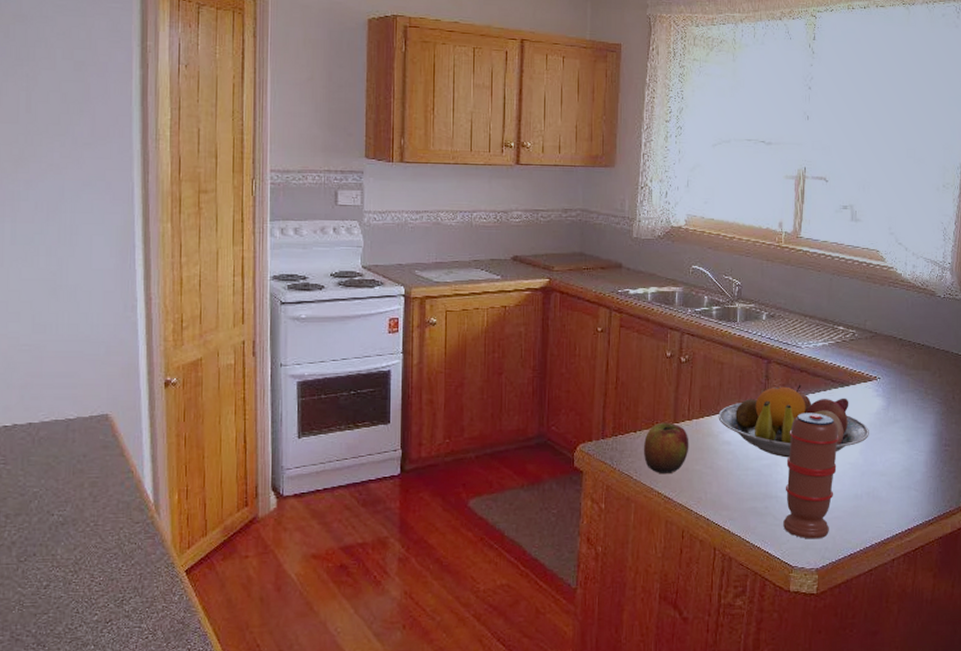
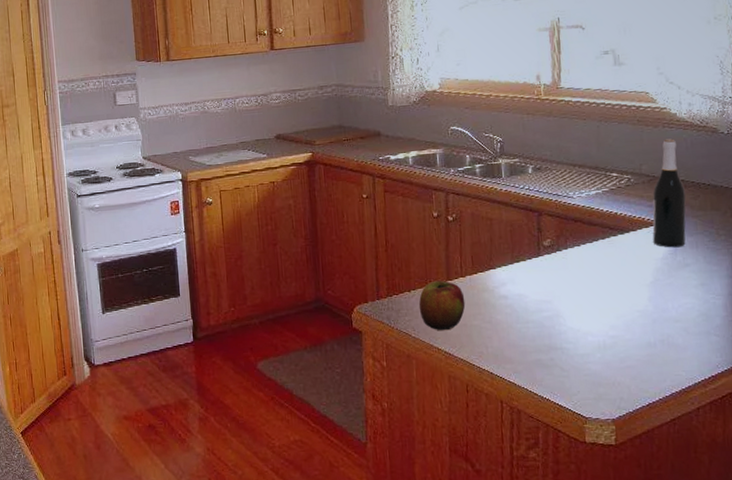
fruit bowl: present [718,384,869,458] -> none [492,234,657,309]
spice grinder: present [783,413,839,539] -> none [568,262,625,390]
wine bottle: none [869,298,903,404] -> present [652,138,687,248]

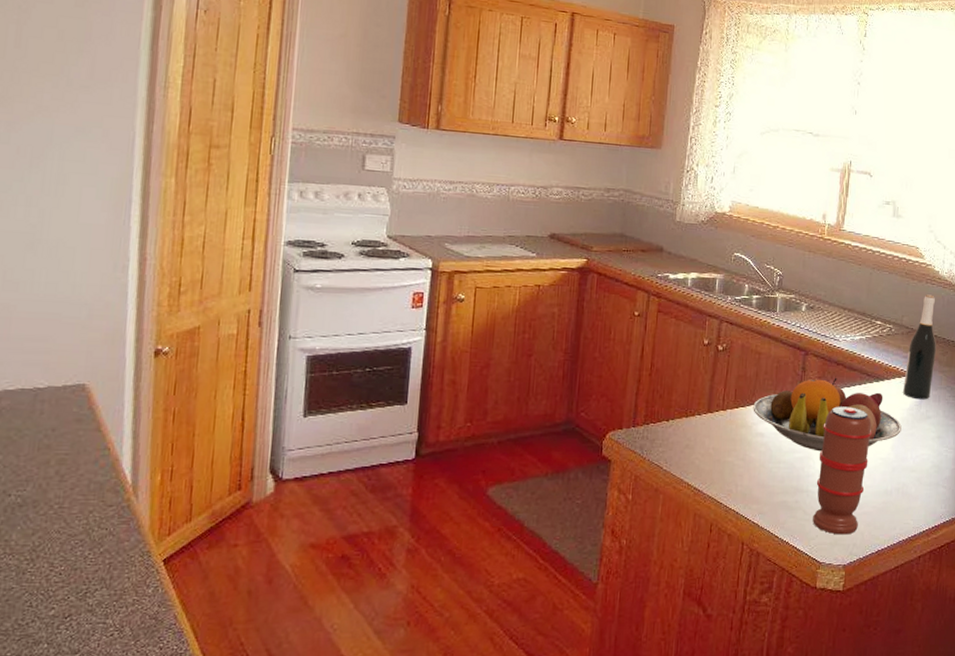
apple: present [418,280,466,330] -> none [675,411,723,464]
fruit bowl: none [492,234,657,309] -> present [753,377,902,452]
spice grinder: none [568,262,625,390] -> present [813,406,872,535]

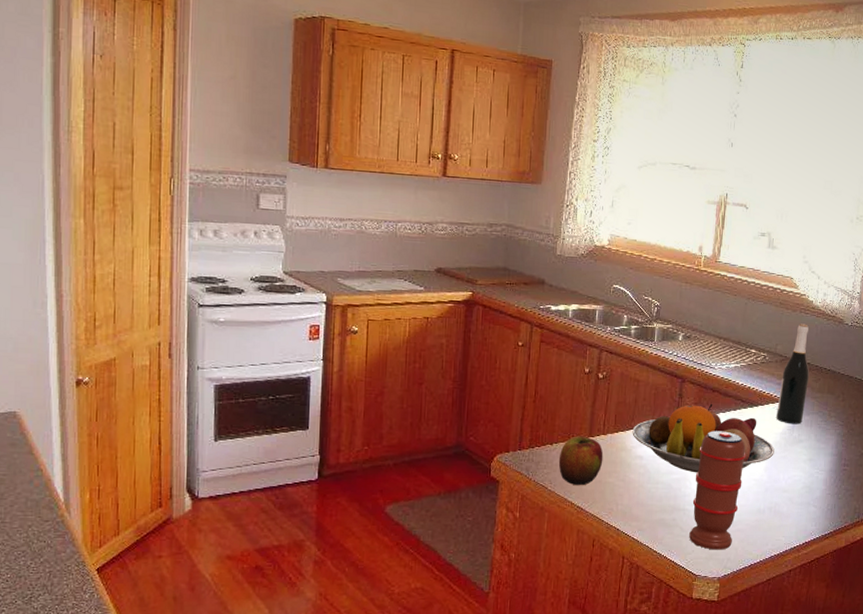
apple: none [675,411,723,464] -> present [558,436,604,485]

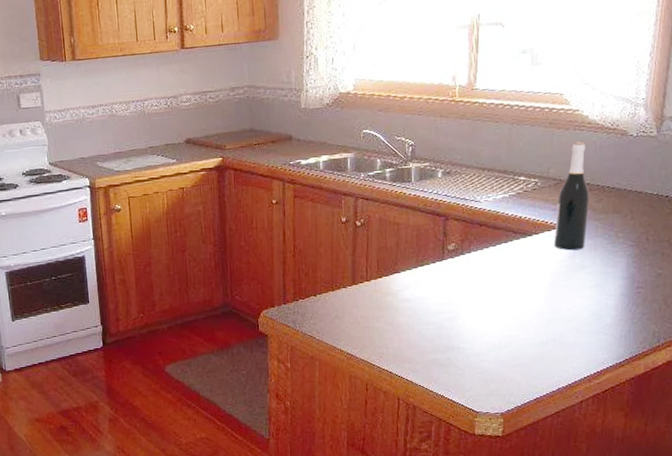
apple: present [558,436,604,485] -> none [324,284,369,333]
fruit bowl: present [632,403,775,473] -> none [396,238,554,311]
spice grinder: present [689,430,746,550] -> none [466,265,523,386]

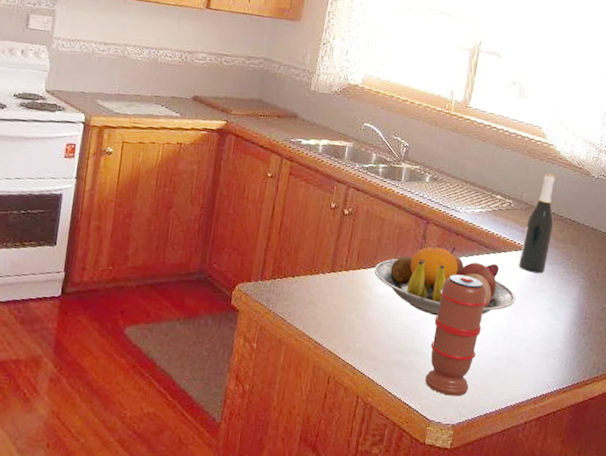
fruit bowl: none [396,238,554,311] -> present [374,246,516,316]
spice grinder: none [466,265,523,386] -> present [425,274,487,396]

